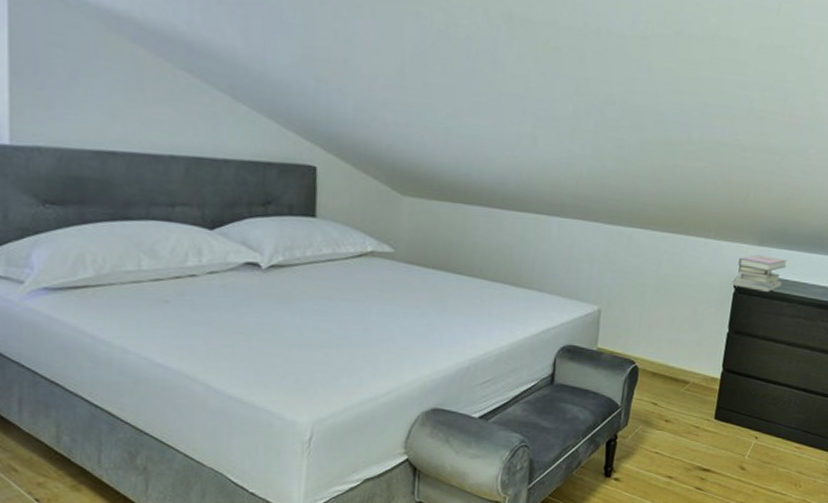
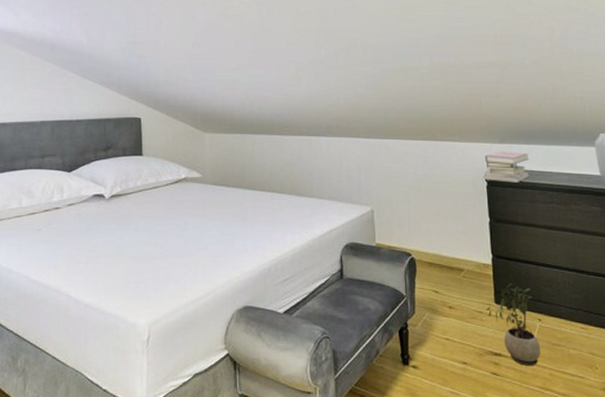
potted plant: none [703,399,755,482] -> present [486,283,541,366]

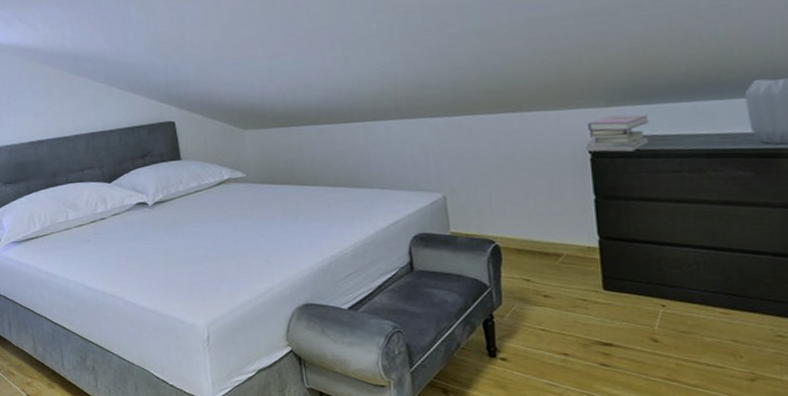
potted plant: present [486,283,541,366] -> none [591,267,665,356]

